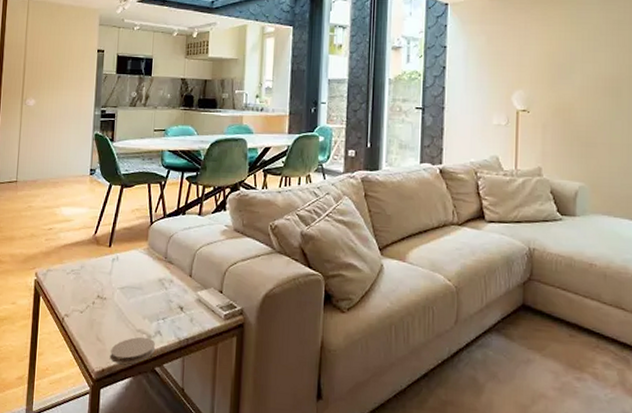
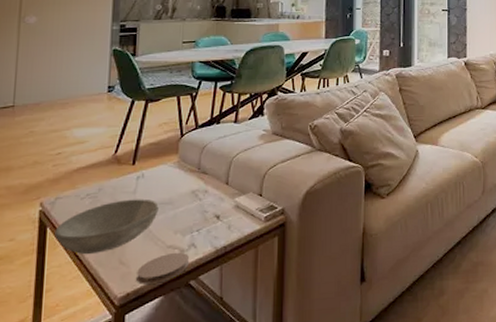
bowl: none [46,279,130,327] -> present [54,199,159,255]

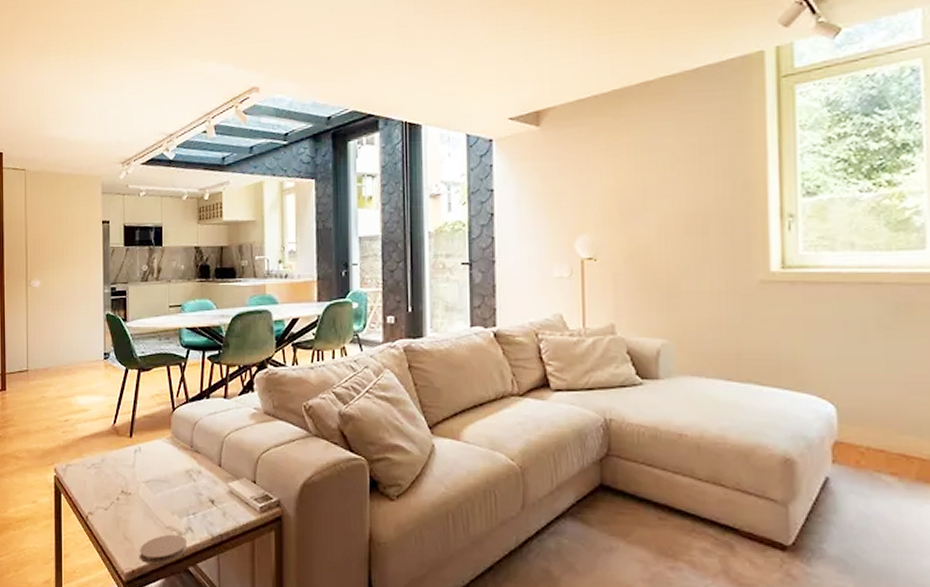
bowl: present [54,199,159,255] -> none [68,473,156,526]

